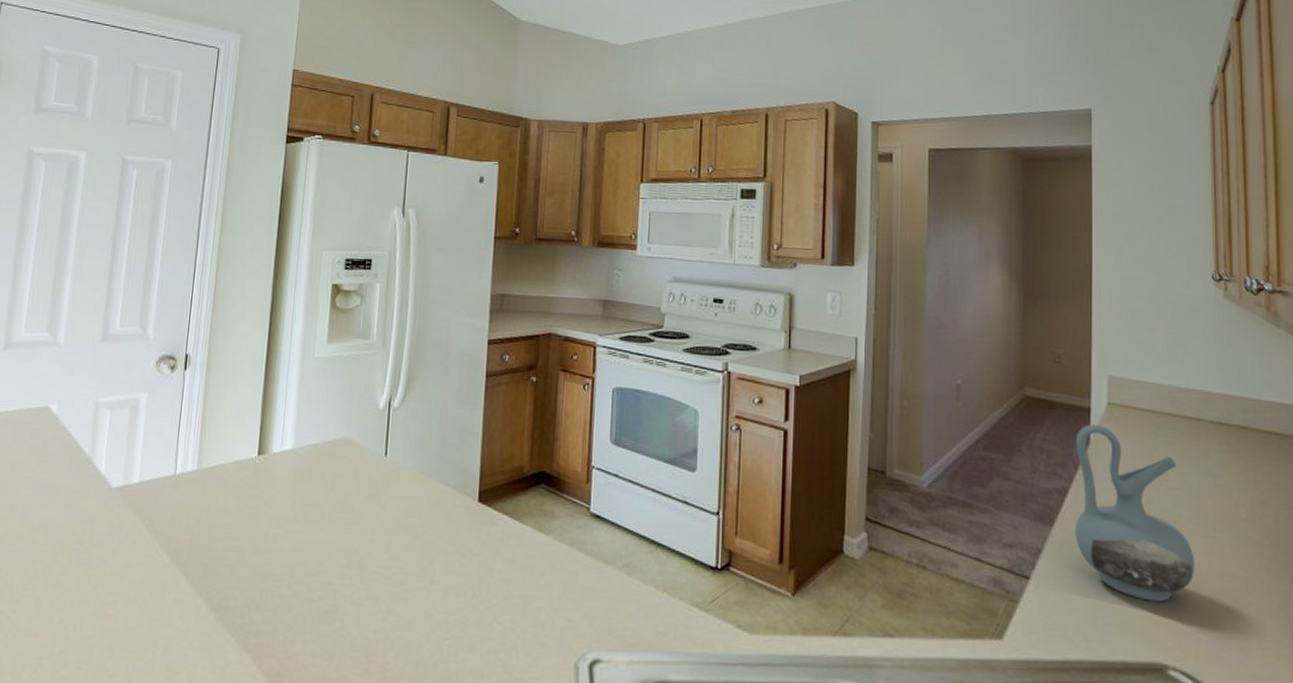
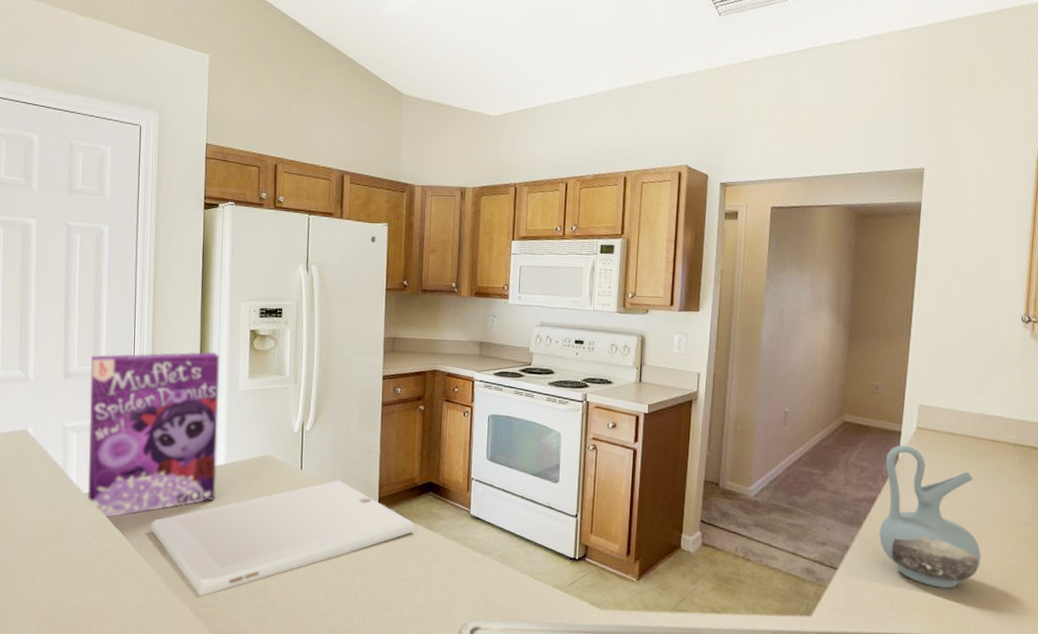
cereal box: none [118,310,293,520] -> present [88,351,219,518]
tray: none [193,469,523,623] -> present [150,480,416,597]

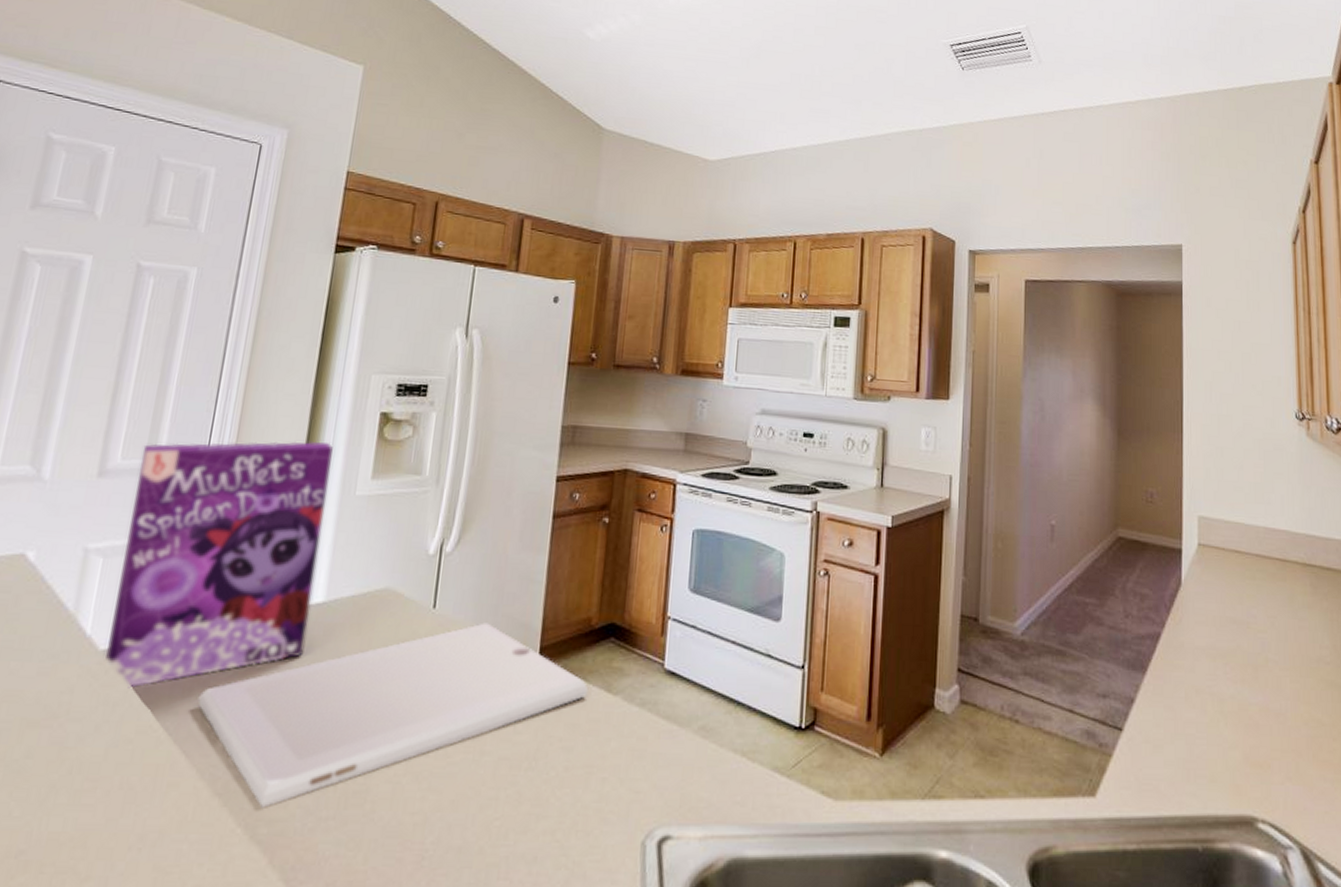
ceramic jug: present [879,445,982,588] -> none [1167,566,1283,751]

